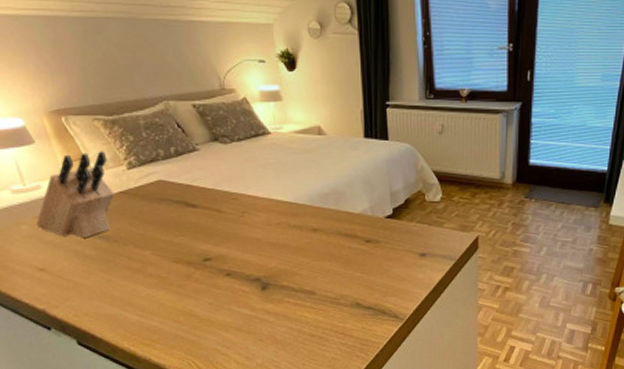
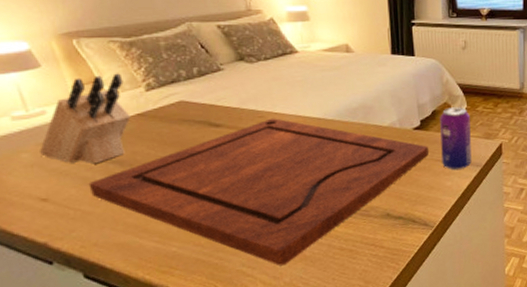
cutting board: none [79,200,400,348] -> present [88,118,428,266]
beverage can: none [413,196,445,263] -> present [440,107,472,171]

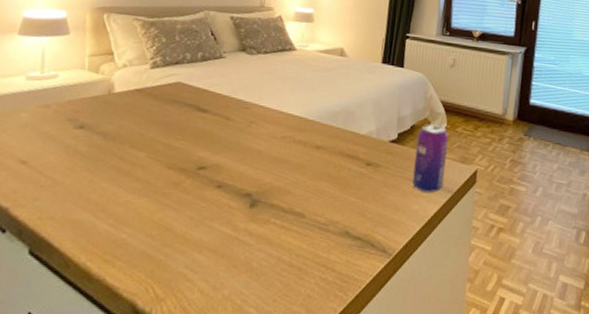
knife block: present [40,73,131,164] -> none [38,48,135,133]
cutting board: present [88,118,428,266] -> none [67,110,401,275]

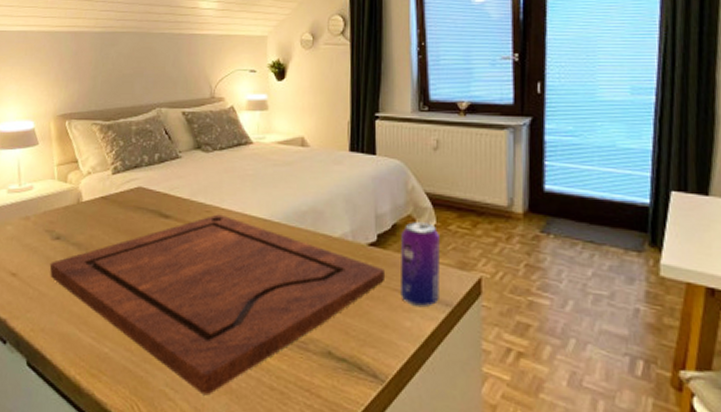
cutting board: none [67,110,401,275] -> present [49,214,384,396]

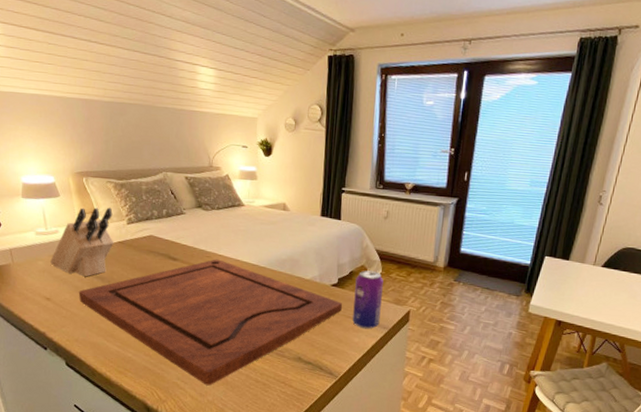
knife block: none [21,155,97,244] -> present [50,207,114,277]

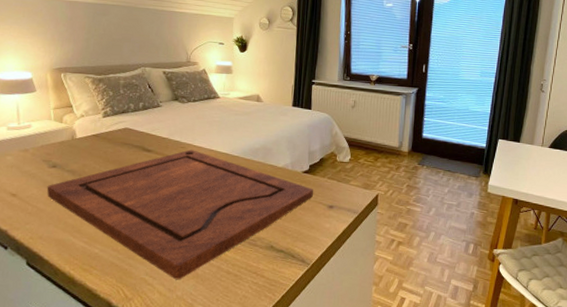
knife block: present [50,207,114,277] -> none [20,101,89,171]
beverage can: present [352,270,383,329] -> none [323,157,352,215]

